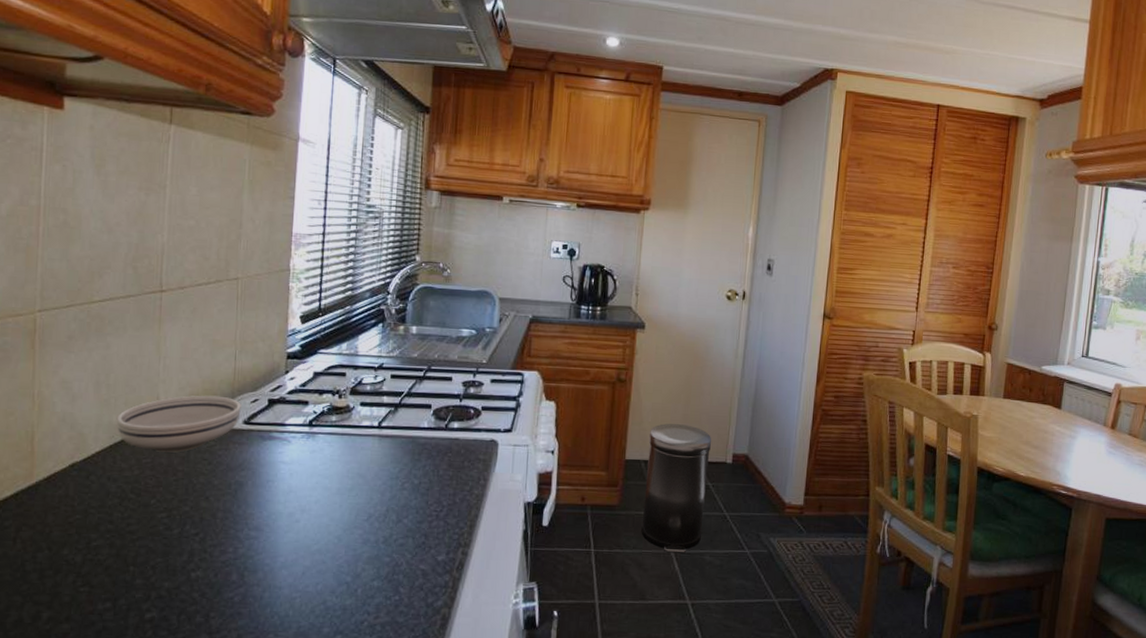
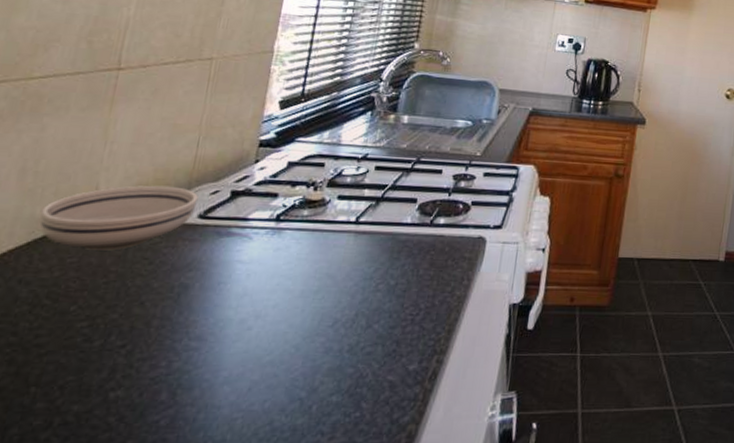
pedal bin: present [641,423,712,553] -> none [630,220,706,356]

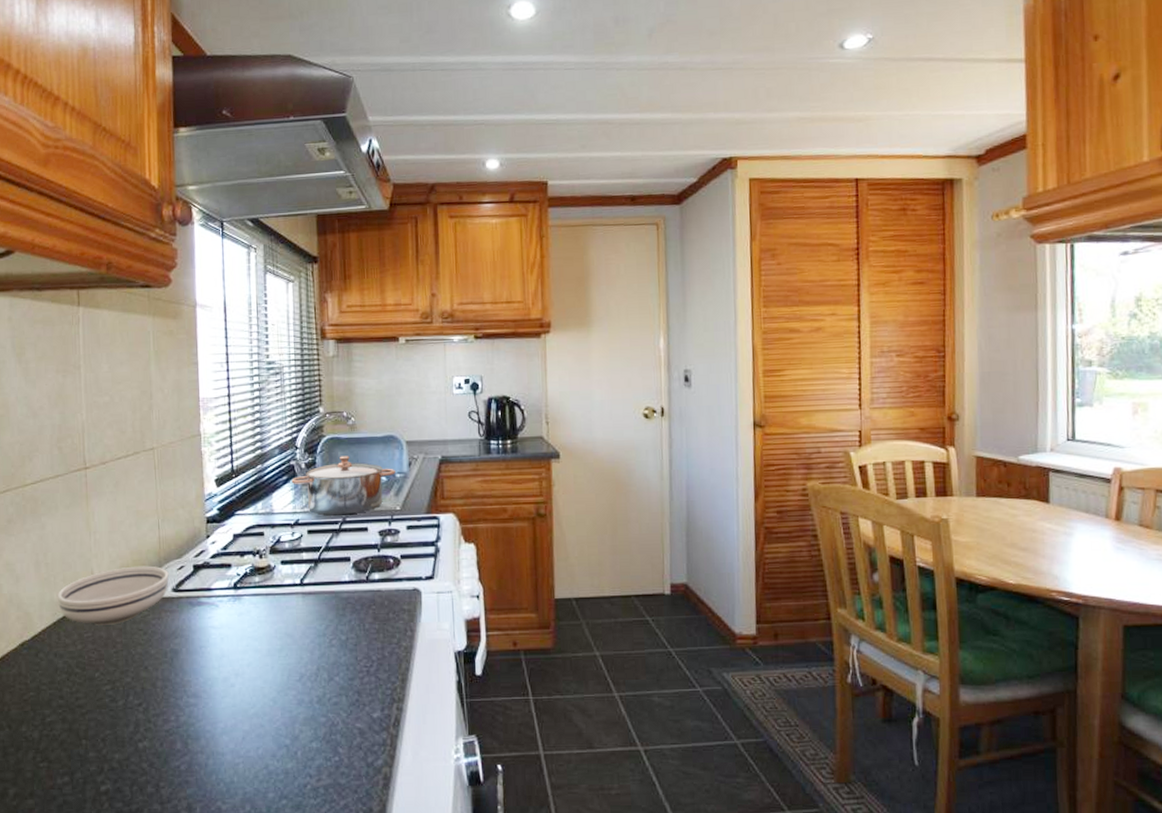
cooking pot: none [368,94,483,155] -> present [291,455,395,516]

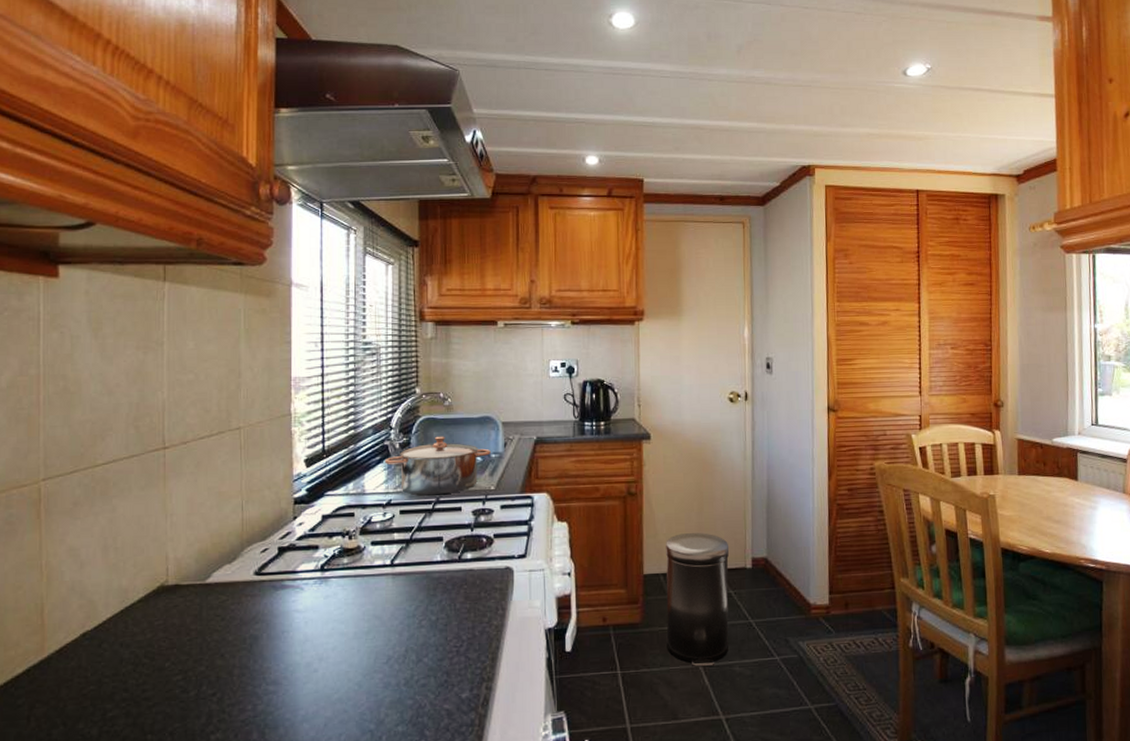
bowl: present [57,566,169,625] -> none [126,548,251,612]
pedal bin: none [577,556,646,696] -> present [665,533,730,667]

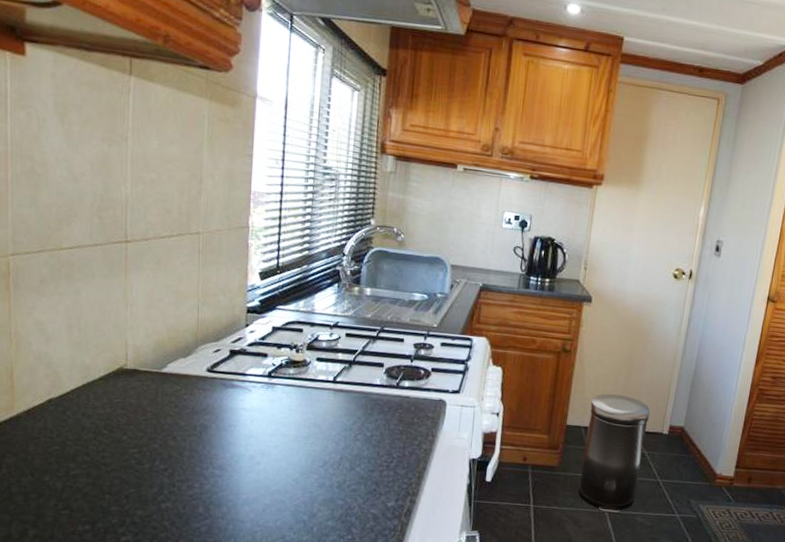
cooking pot: present [385,436,491,496] -> none [335,269,437,325]

